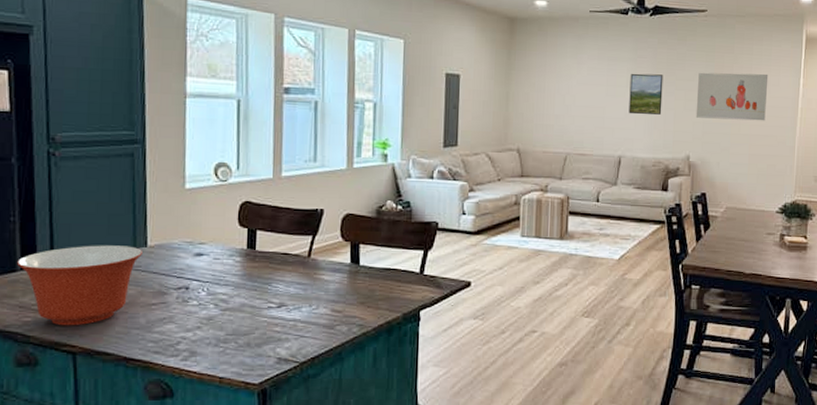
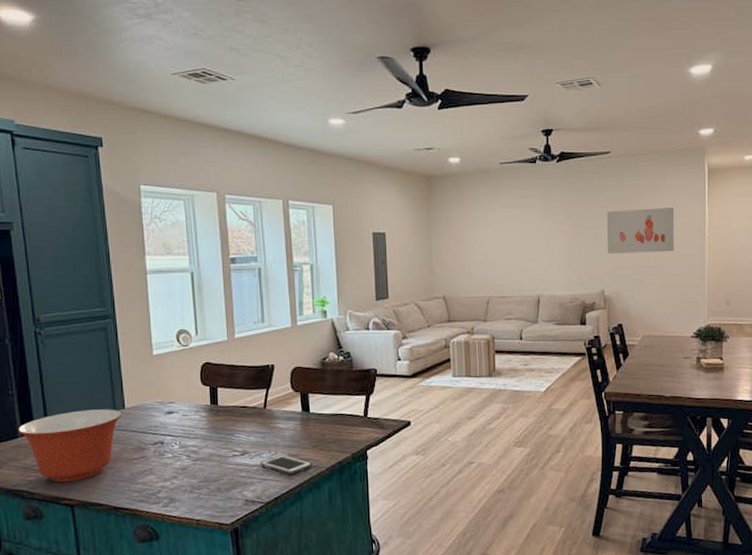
cell phone: none [298,310,357,332] -> present [260,455,312,475]
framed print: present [629,73,663,115] -> none [542,216,575,256]

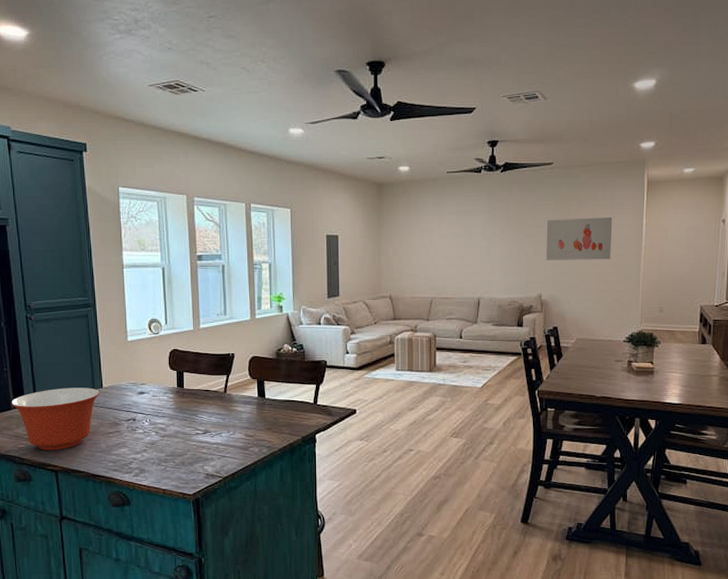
cell phone: present [260,455,312,475] -> none [220,435,266,453]

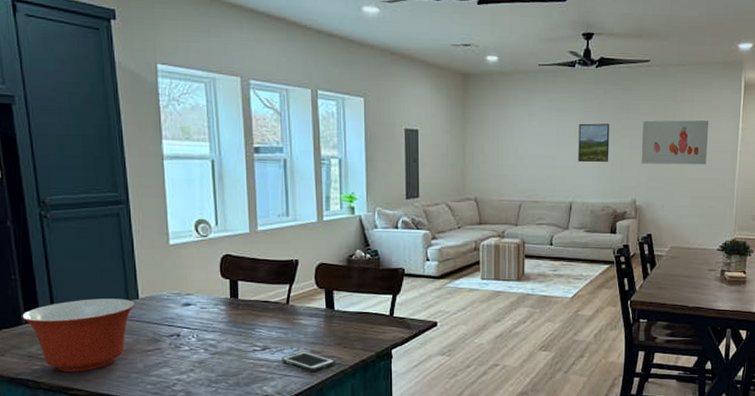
cell phone: none [220,435,266,453] -> present [281,351,335,371]
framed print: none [485,224,515,261] -> present [578,123,610,163]

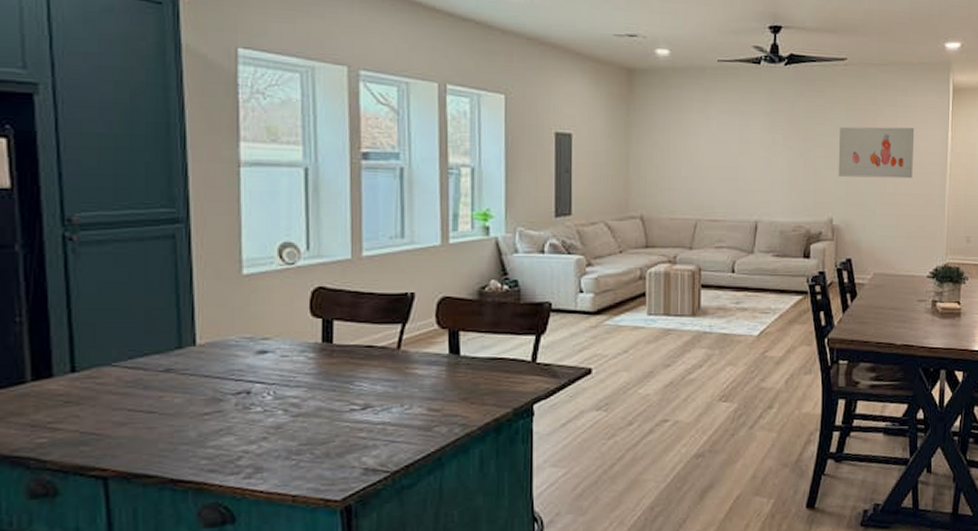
mixing bowl: present [21,298,135,373] -> none [25,345,190,446]
cell phone: present [281,351,335,371] -> none [387,409,459,435]
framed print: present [578,123,610,163] -> none [764,129,801,175]

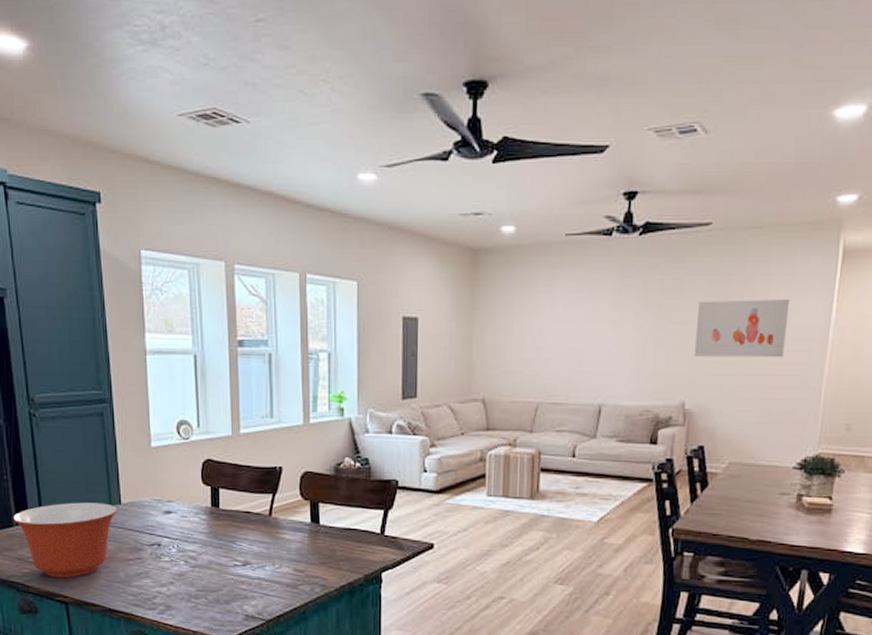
mixing bowl: none [25,345,190,446] -> present [12,502,117,578]

